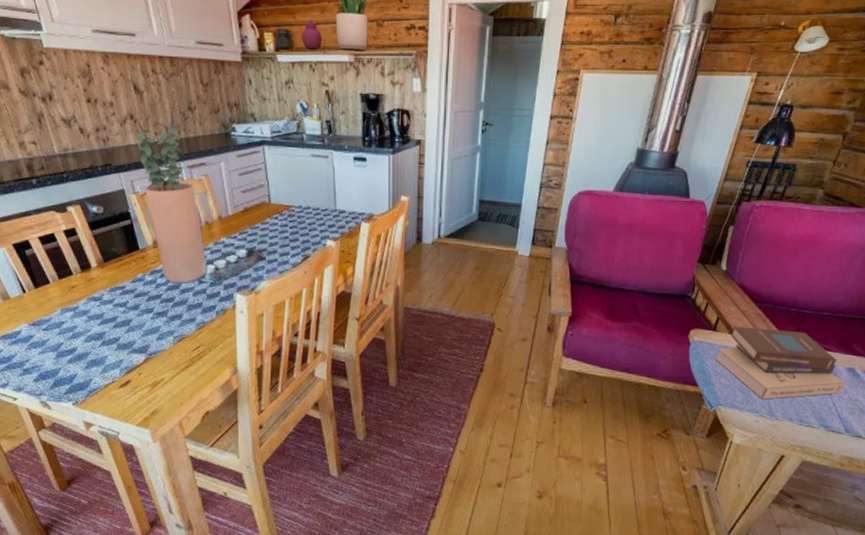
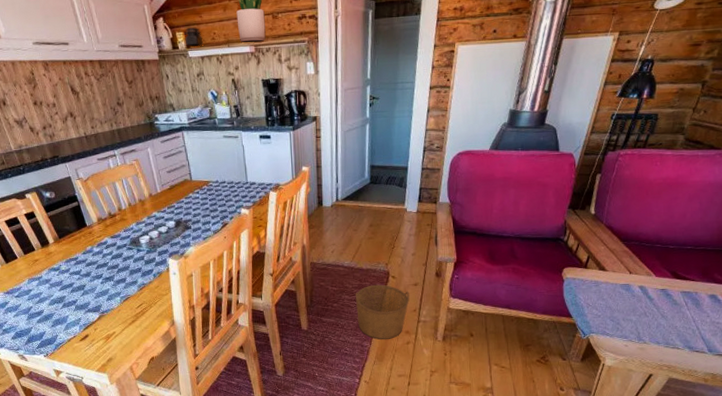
vase: present [136,110,208,285] -> none [75,106,145,254]
jar: present [301,21,322,51] -> none [208,19,226,45]
basket: none [454,337,516,402] -> present [355,284,410,340]
books: present [714,326,846,400] -> none [586,262,708,327]

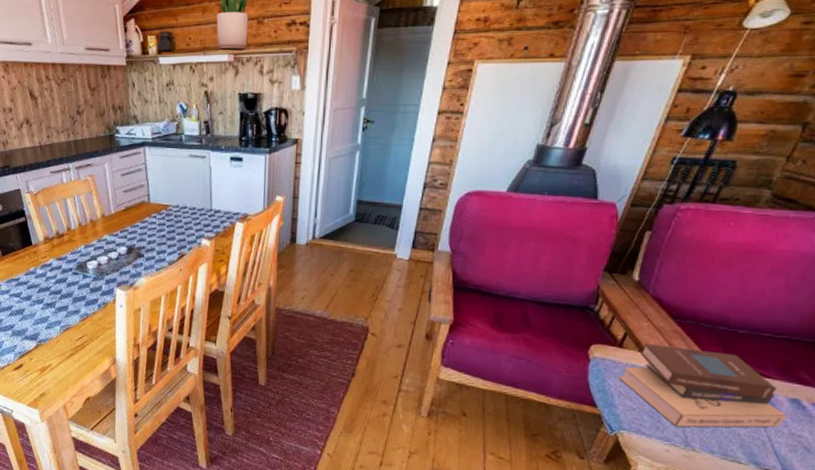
basket: present [355,284,410,340] -> none [325,341,391,408]
books: none [586,262,708,327] -> present [618,343,787,428]

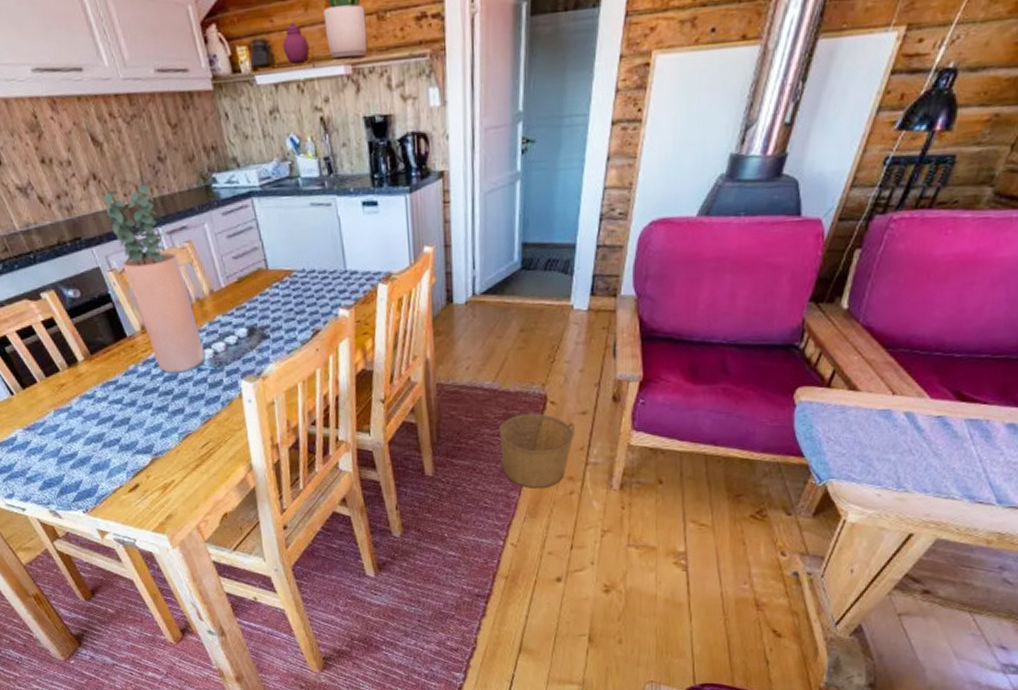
vase: none [31,114,92,278] -> present [100,163,207,375]
jar: none [183,22,202,52] -> present [283,23,309,65]
basket: none [325,341,391,408] -> present [498,413,575,488]
books: present [618,343,787,428] -> none [827,379,1003,469]

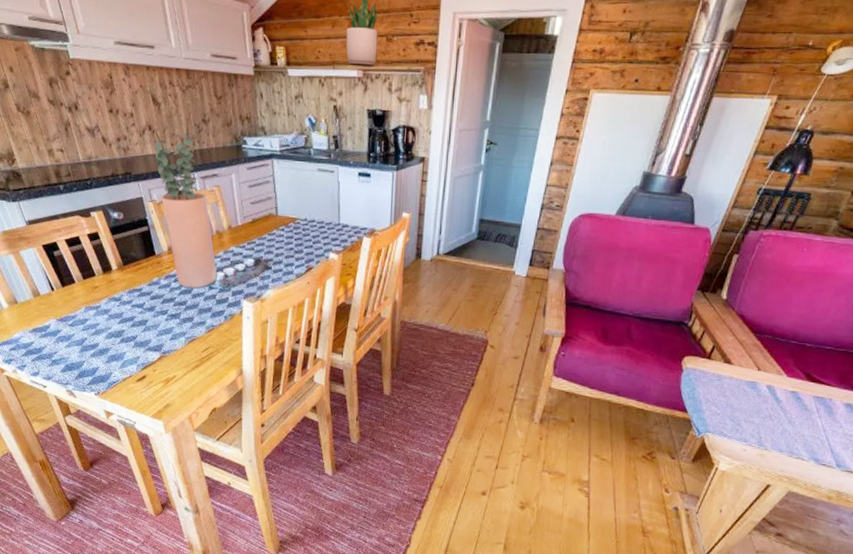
jar: present [247,38,275,69] -> none [284,43,305,65]
jar: present [283,23,309,65] -> none [312,35,332,65]
basket: present [498,413,575,488] -> none [446,353,508,415]

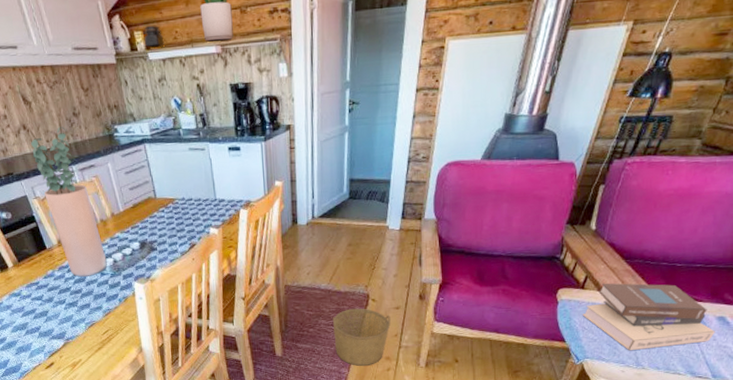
jar: none [284,43,305,65] -> present [142,26,163,48]
basket: none [446,353,508,415] -> present [332,308,391,366]
books: none [706,355,842,430] -> present [582,283,715,351]

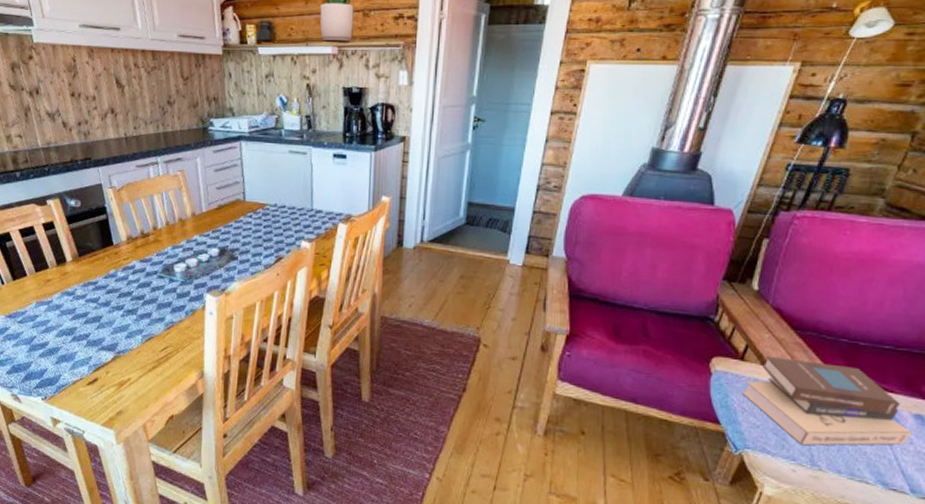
vase: present [29,117,108,278] -> none [116,104,180,282]
basket: present [332,308,391,366] -> none [433,353,504,426]

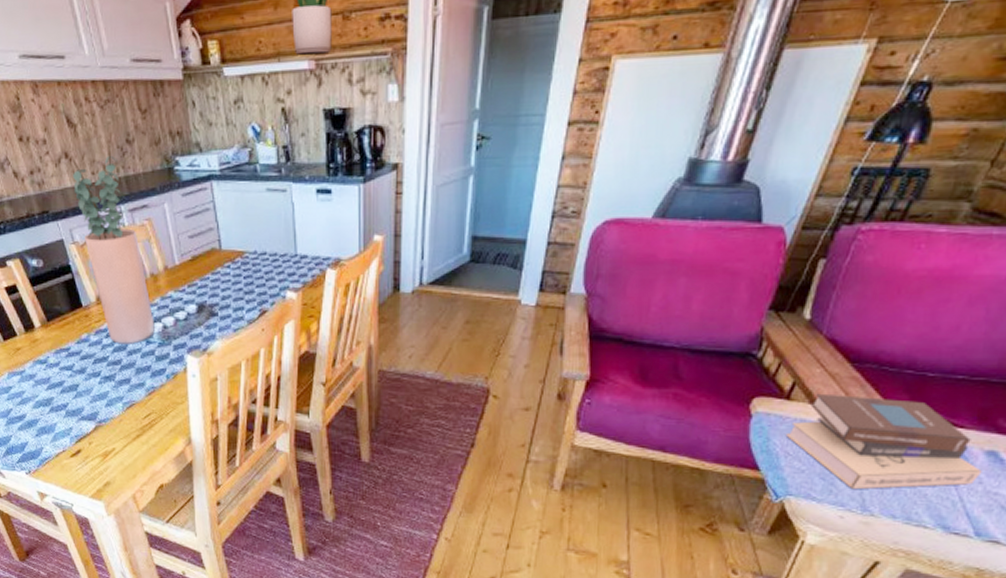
vase: none [116,104,180,282] -> present [71,144,156,346]
jar: present [255,21,276,42] -> none [217,34,243,61]

